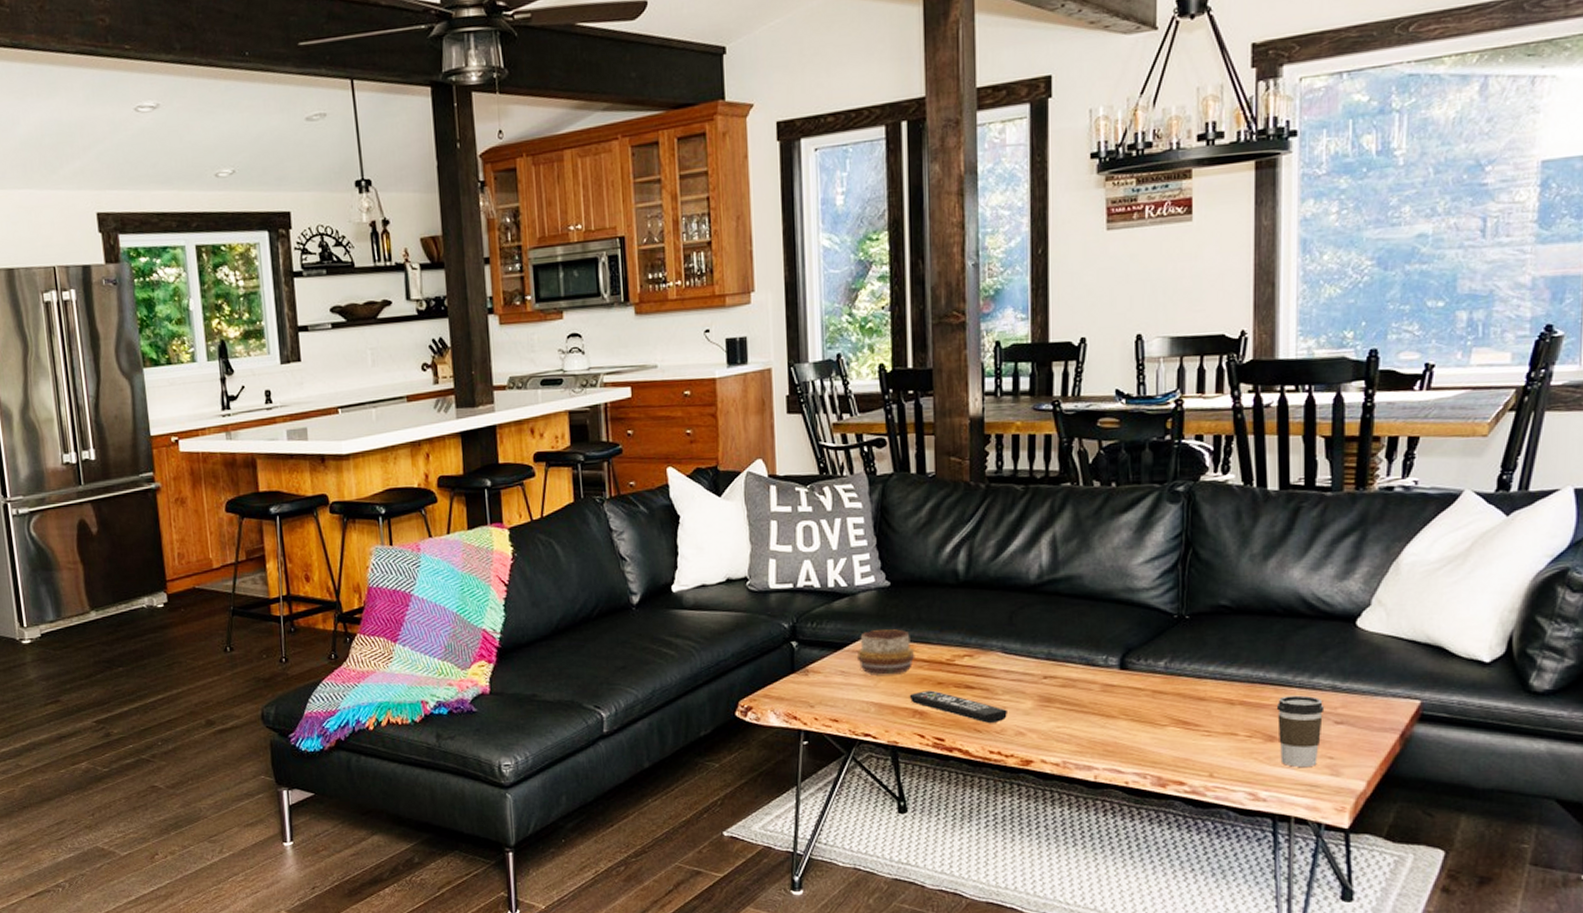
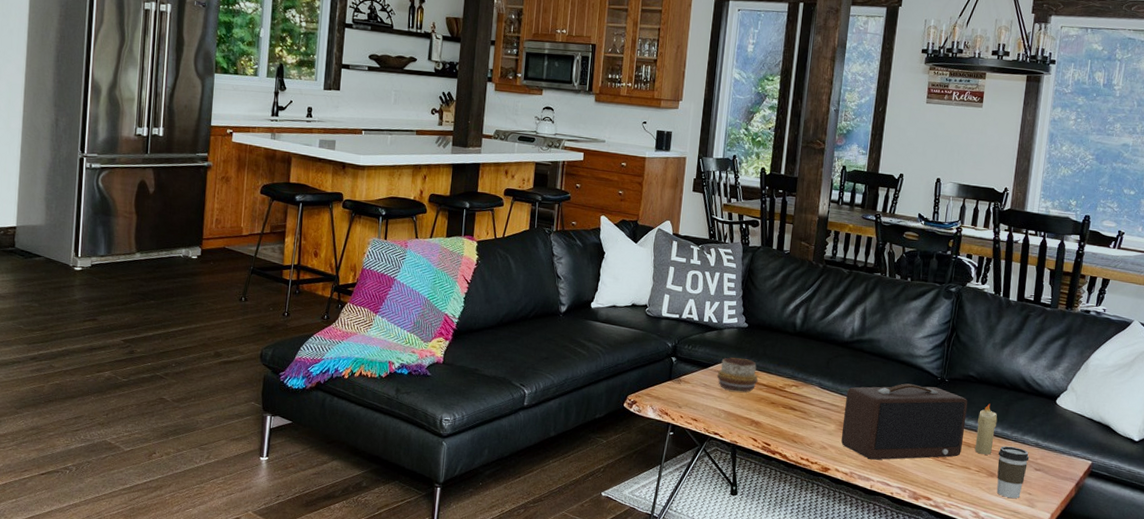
remote control: present [909,690,1007,723] -> none [750,407,817,437]
speaker: none [1043,629,1223,741] -> present [841,383,968,460]
candle: none [1240,640,1270,712] -> present [974,403,998,455]

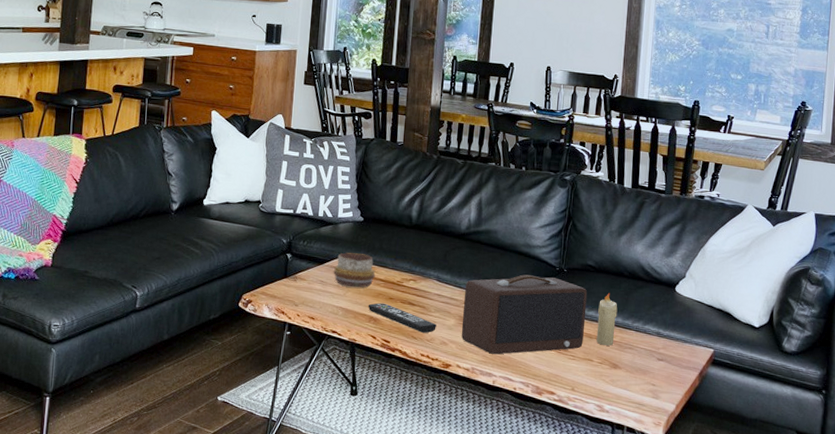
remote control: none [750,407,817,437] -> present [368,303,437,333]
coffee cup: present [996,446,1030,499] -> none [619,336,652,390]

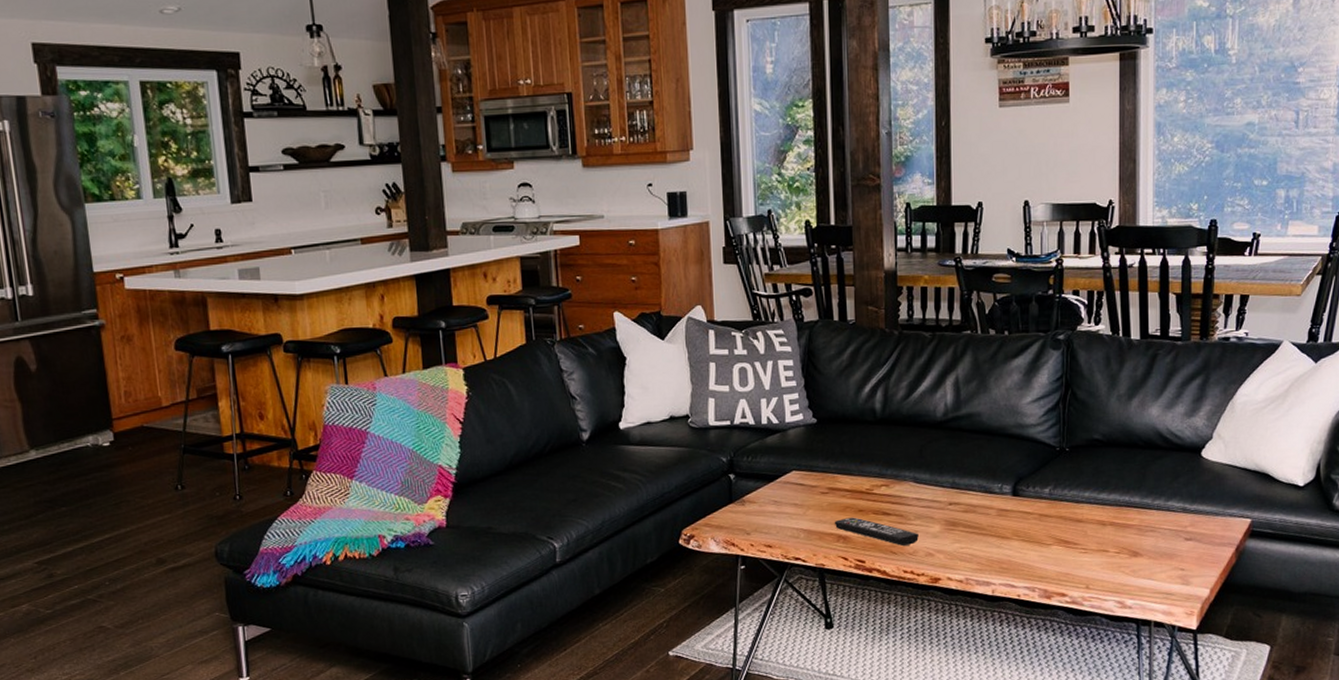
decorative bowl: present [333,252,376,288] -> none [787,462,839,504]
speaker: present [461,274,588,355] -> none [948,460,1096,560]
candle: present [596,293,618,346] -> none [1110,469,1134,532]

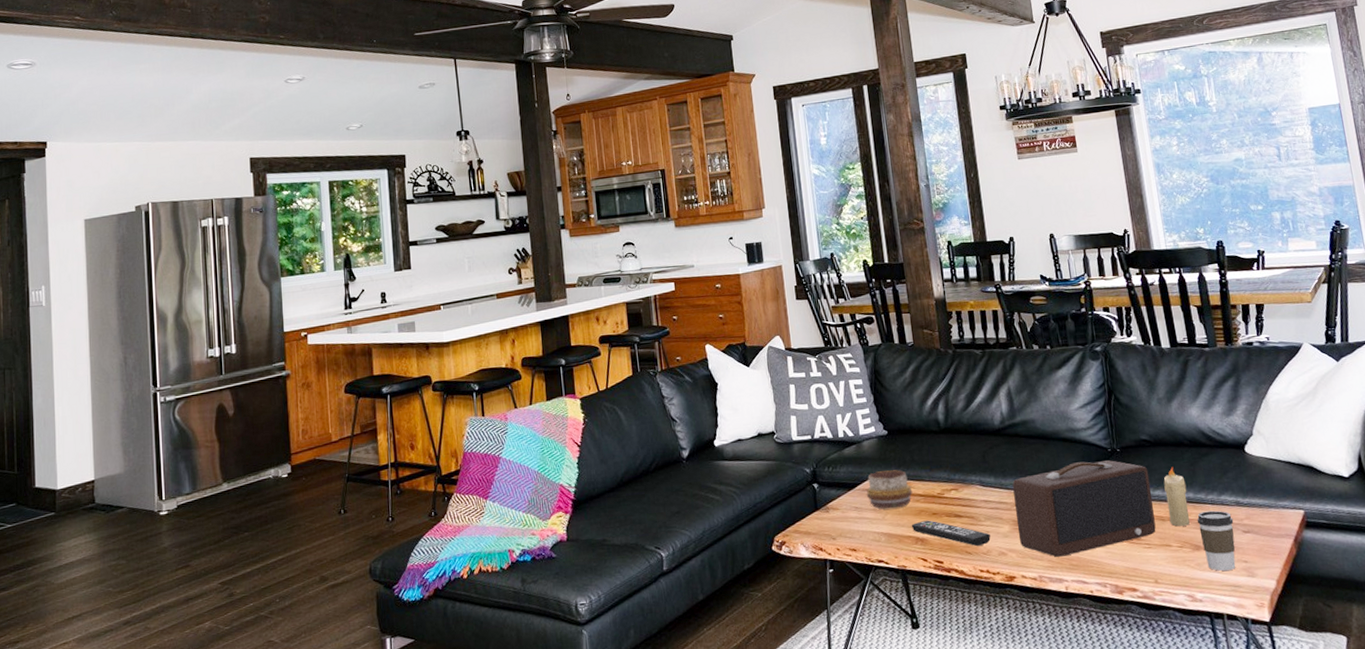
decorative bowl: none [787,462,839,504] -> present [866,470,913,509]
speaker: none [948,460,1096,560] -> present [1012,460,1156,557]
candle: none [1110,469,1134,532] -> present [1163,467,1190,527]
coffee cup: none [1139,516,1177,579] -> present [1196,510,1236,571]

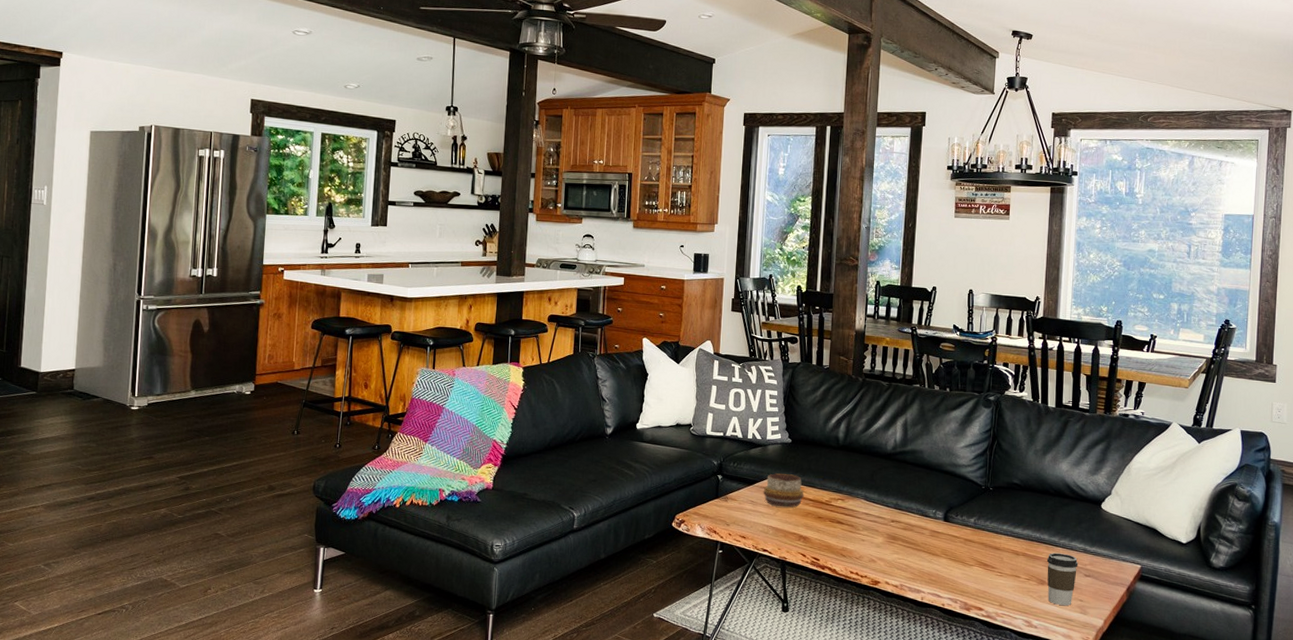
remote control: present [911,520,991,546] -> none [797,522,865,551]
speaker: present [1012,460,1156,557] -> none [889,493,1014,571]
candle: present [1163,467,1190,527] -> none [1023,510,1044,562]

